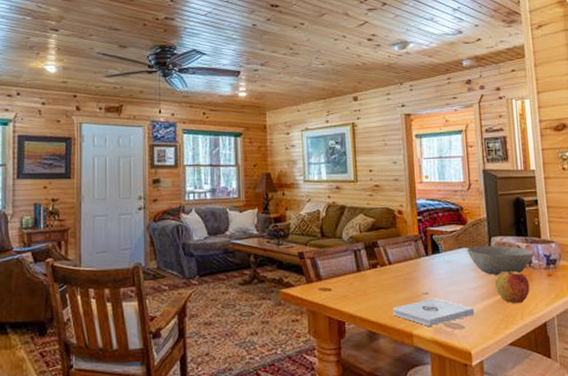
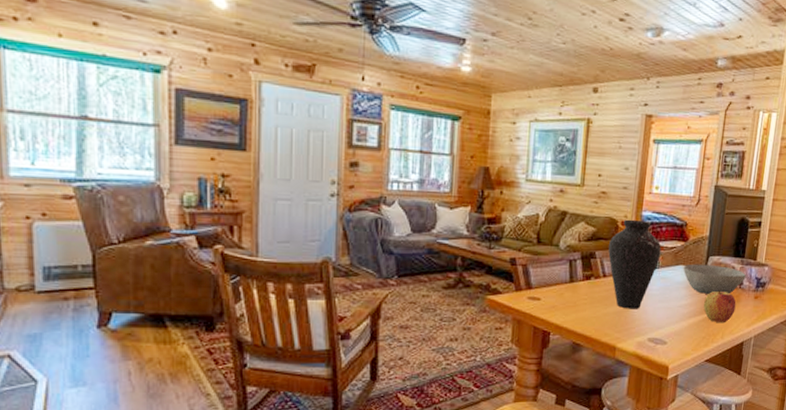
vase: none [389,208,442,295] -> present [608,219,662,309]
notepad: present [393,298,475,326] -> none [600,313,680,340]

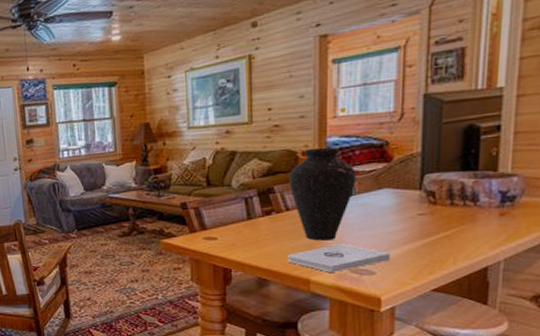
notepad: none [600,313,680,340] -> present [288,244,391,272]
bowl: present [683,264,746,295] -> none [388,183,483,218]
apple: present [704,290,736,322] -> none [423,211,471,247]

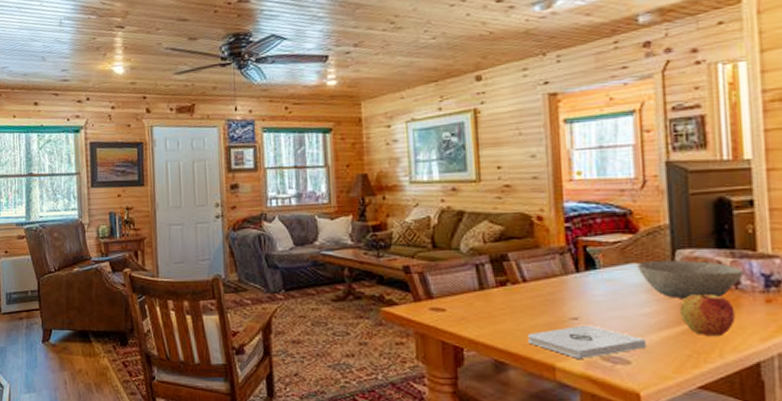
vase: present [289,147,356,241] -> none [524,212,600,320]
bowl: none [388,183,483,218] -> present [637,260,743,300]
apple: none [423,211,471,247] -> present [680,293,736,335]

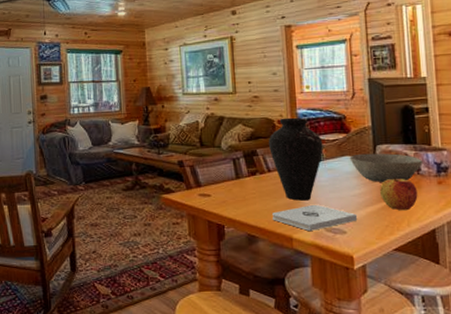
vase: none [524,212,600,320] -> present [269,117,323,201]

